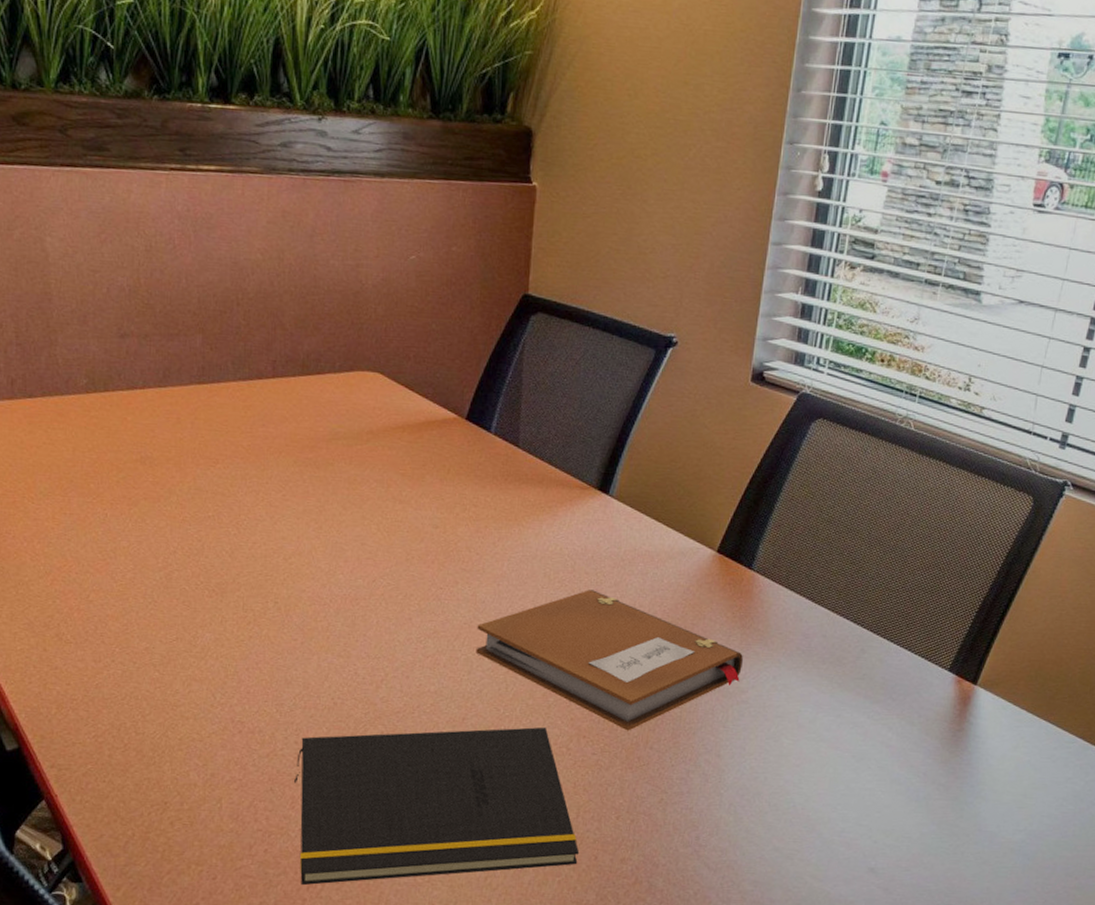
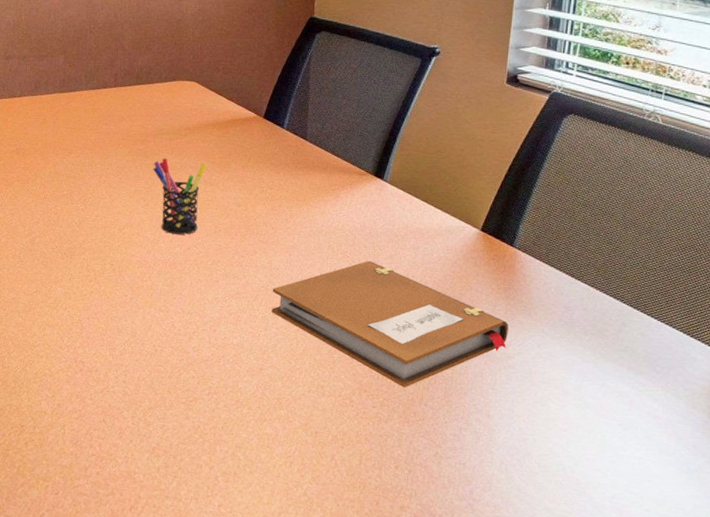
notepad: present [294,727,580,885] -> none [122,377,363,509]
pen holder: none [326,469,395,564] -> present [153,158,207,235]

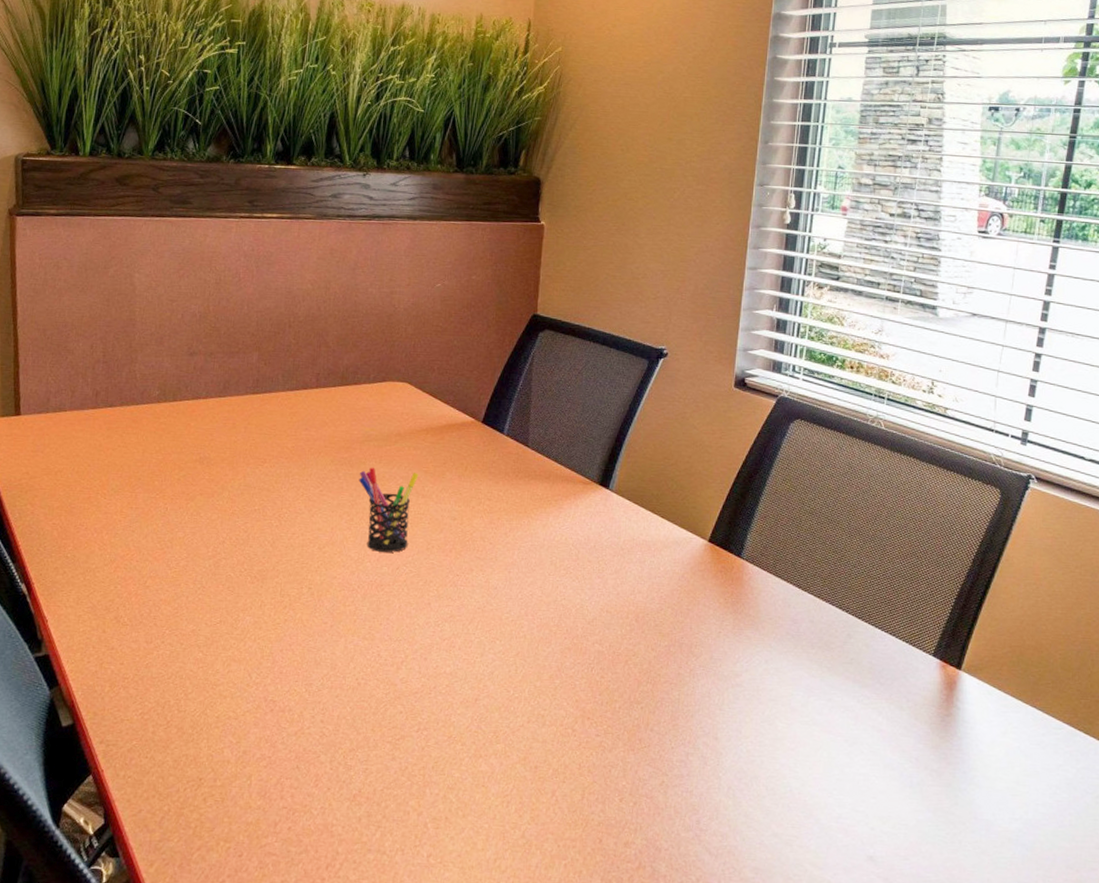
notebook: present [271,261,508,388] -> none [488,577,736,713]

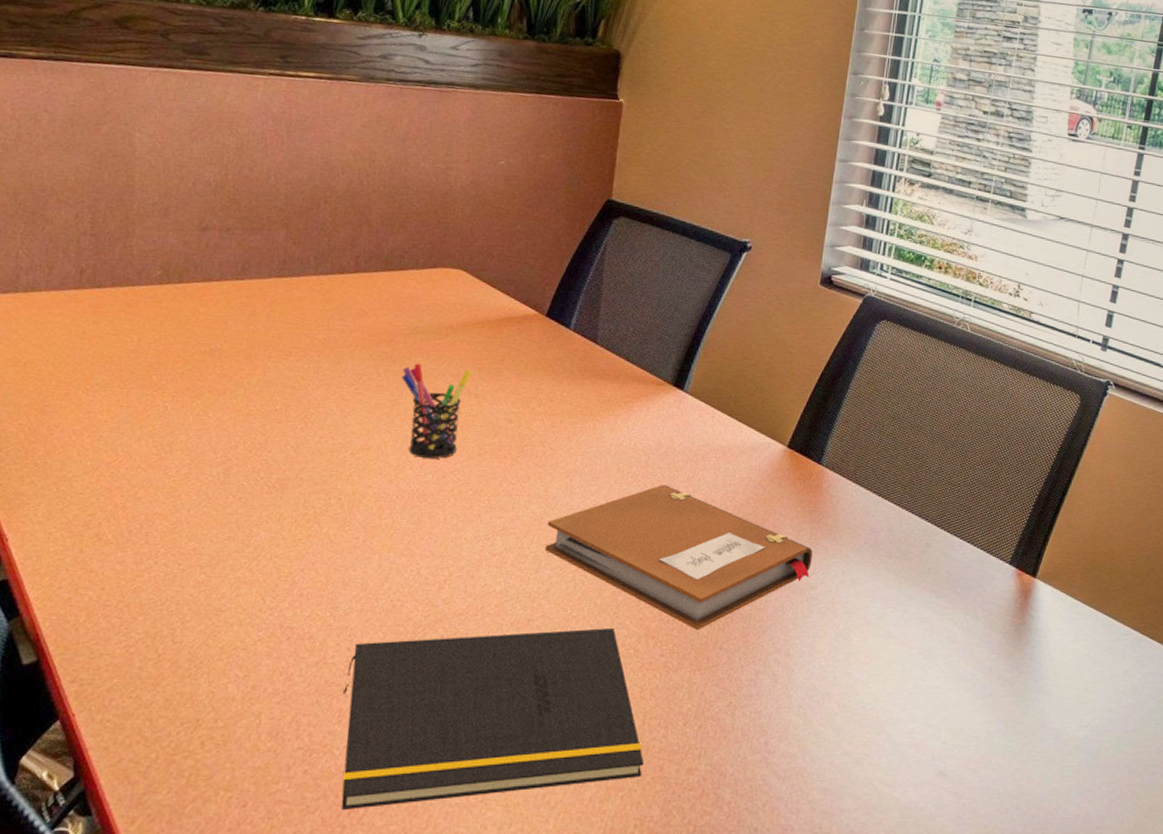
notepad: none [319,708,585,864] -> present [341,628,645,810]
notebook: none [488,577,736,713] -> present [545,485,813,631]

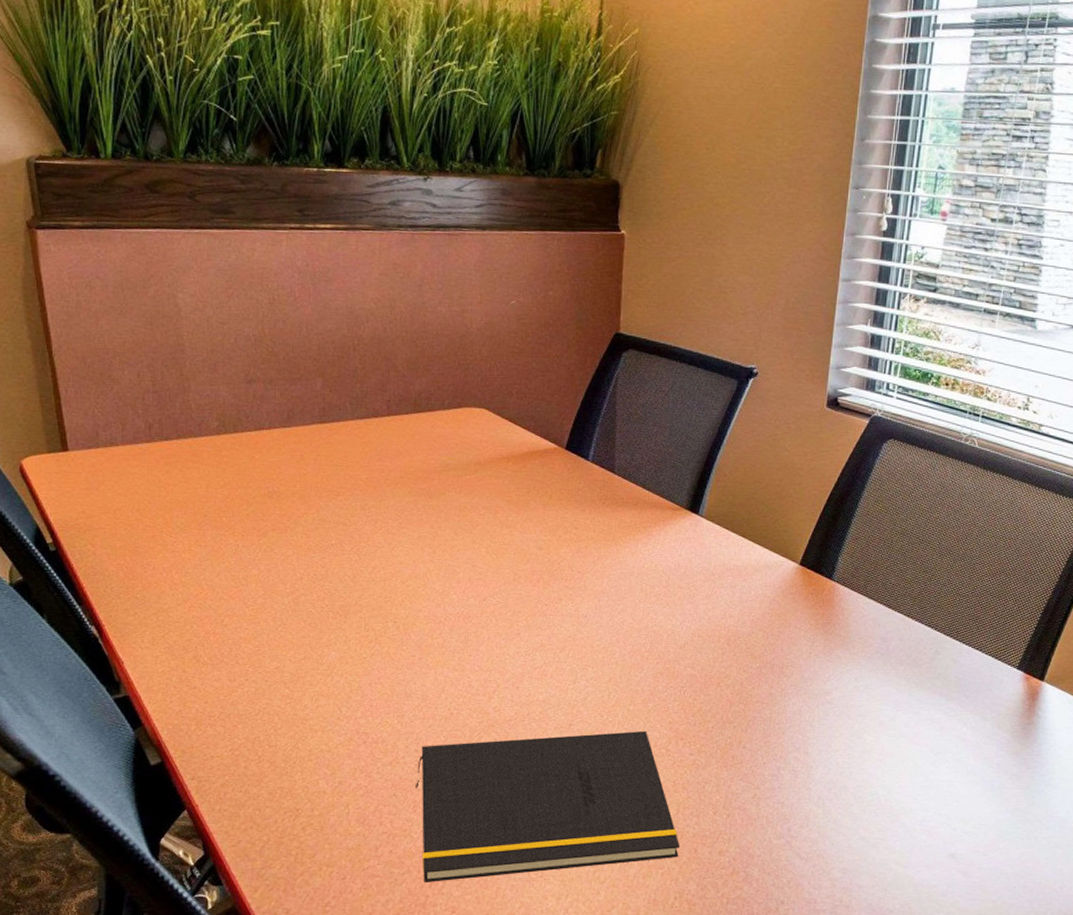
pen holder: present [401,363,472,459] -> none [439,497,502,584]
notebook: present [545,485,813,631] -> none [580,602,827,732]

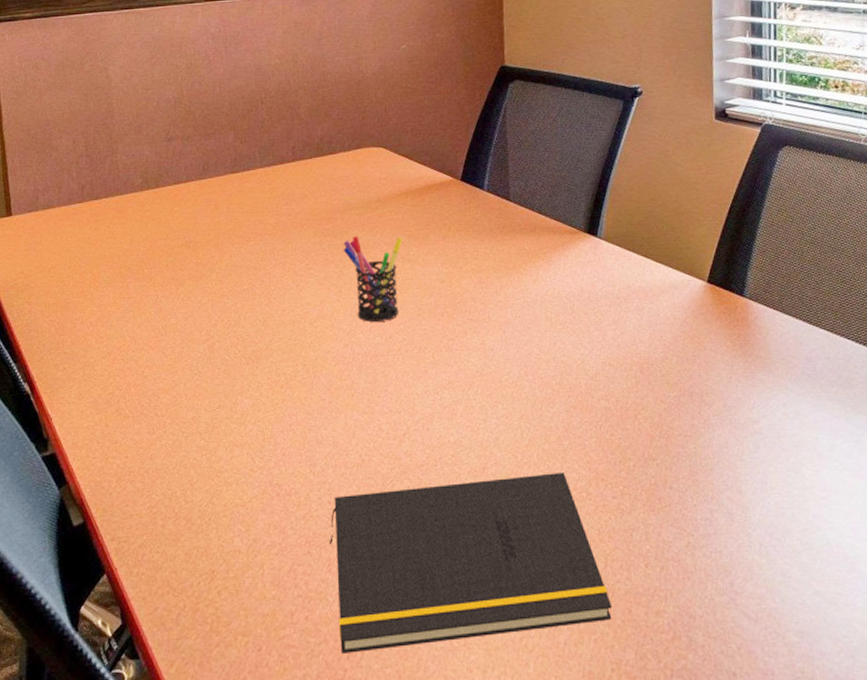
pen holder: none [439,497,502,584] -> present [343,235,403,322]

